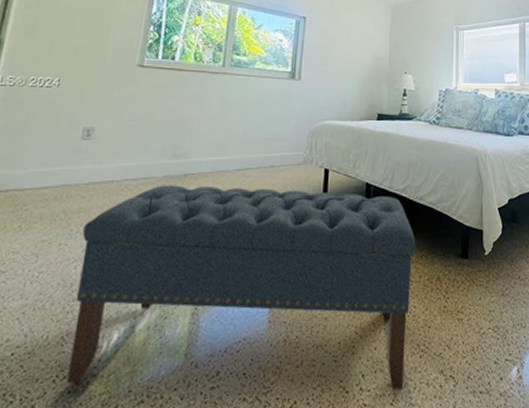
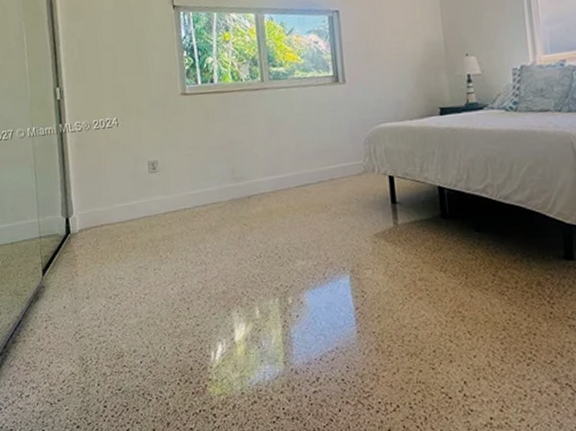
bench: present [66,185,416,390] -> none [170,198,512,397]

